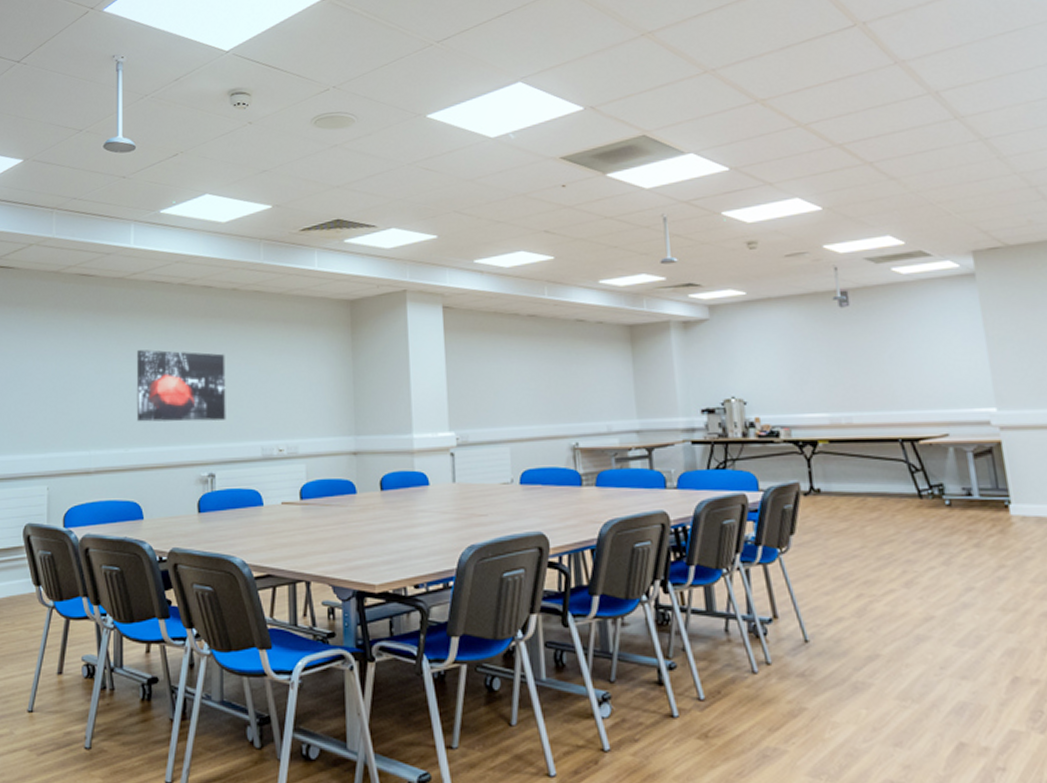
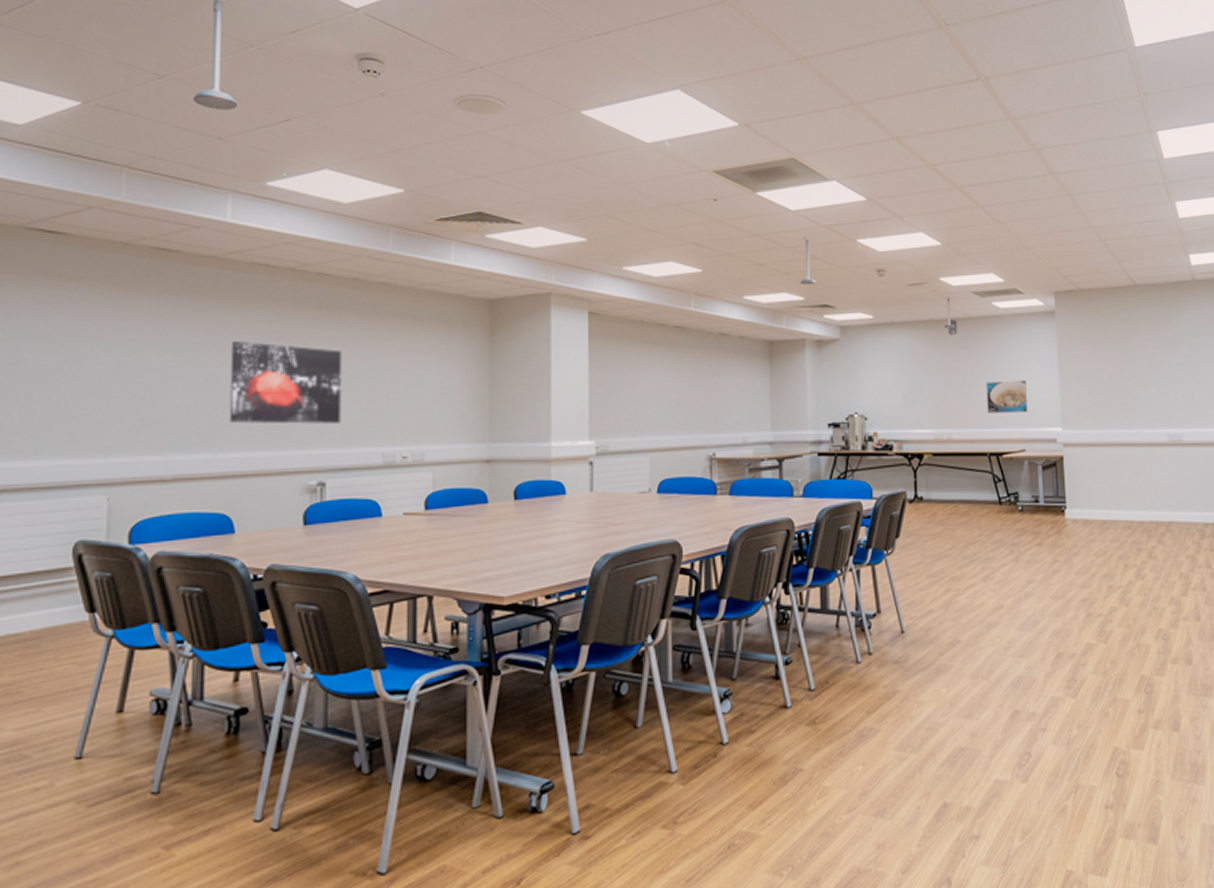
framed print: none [890,354,948,395] -> present [986,380,1028,415]

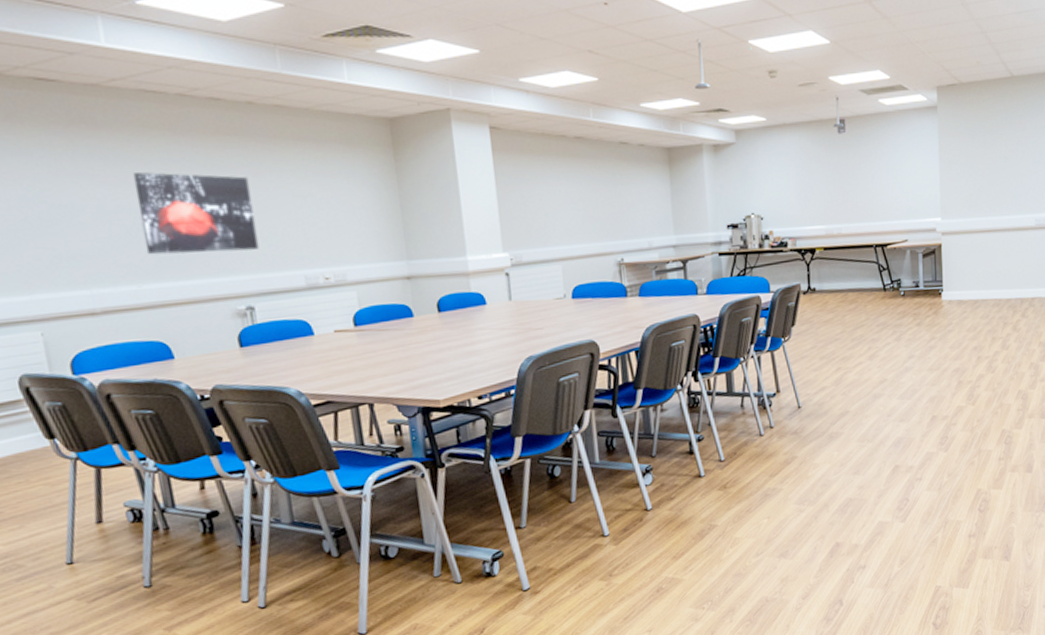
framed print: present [986,380,1028,415] -> none [872,174,910,209]

